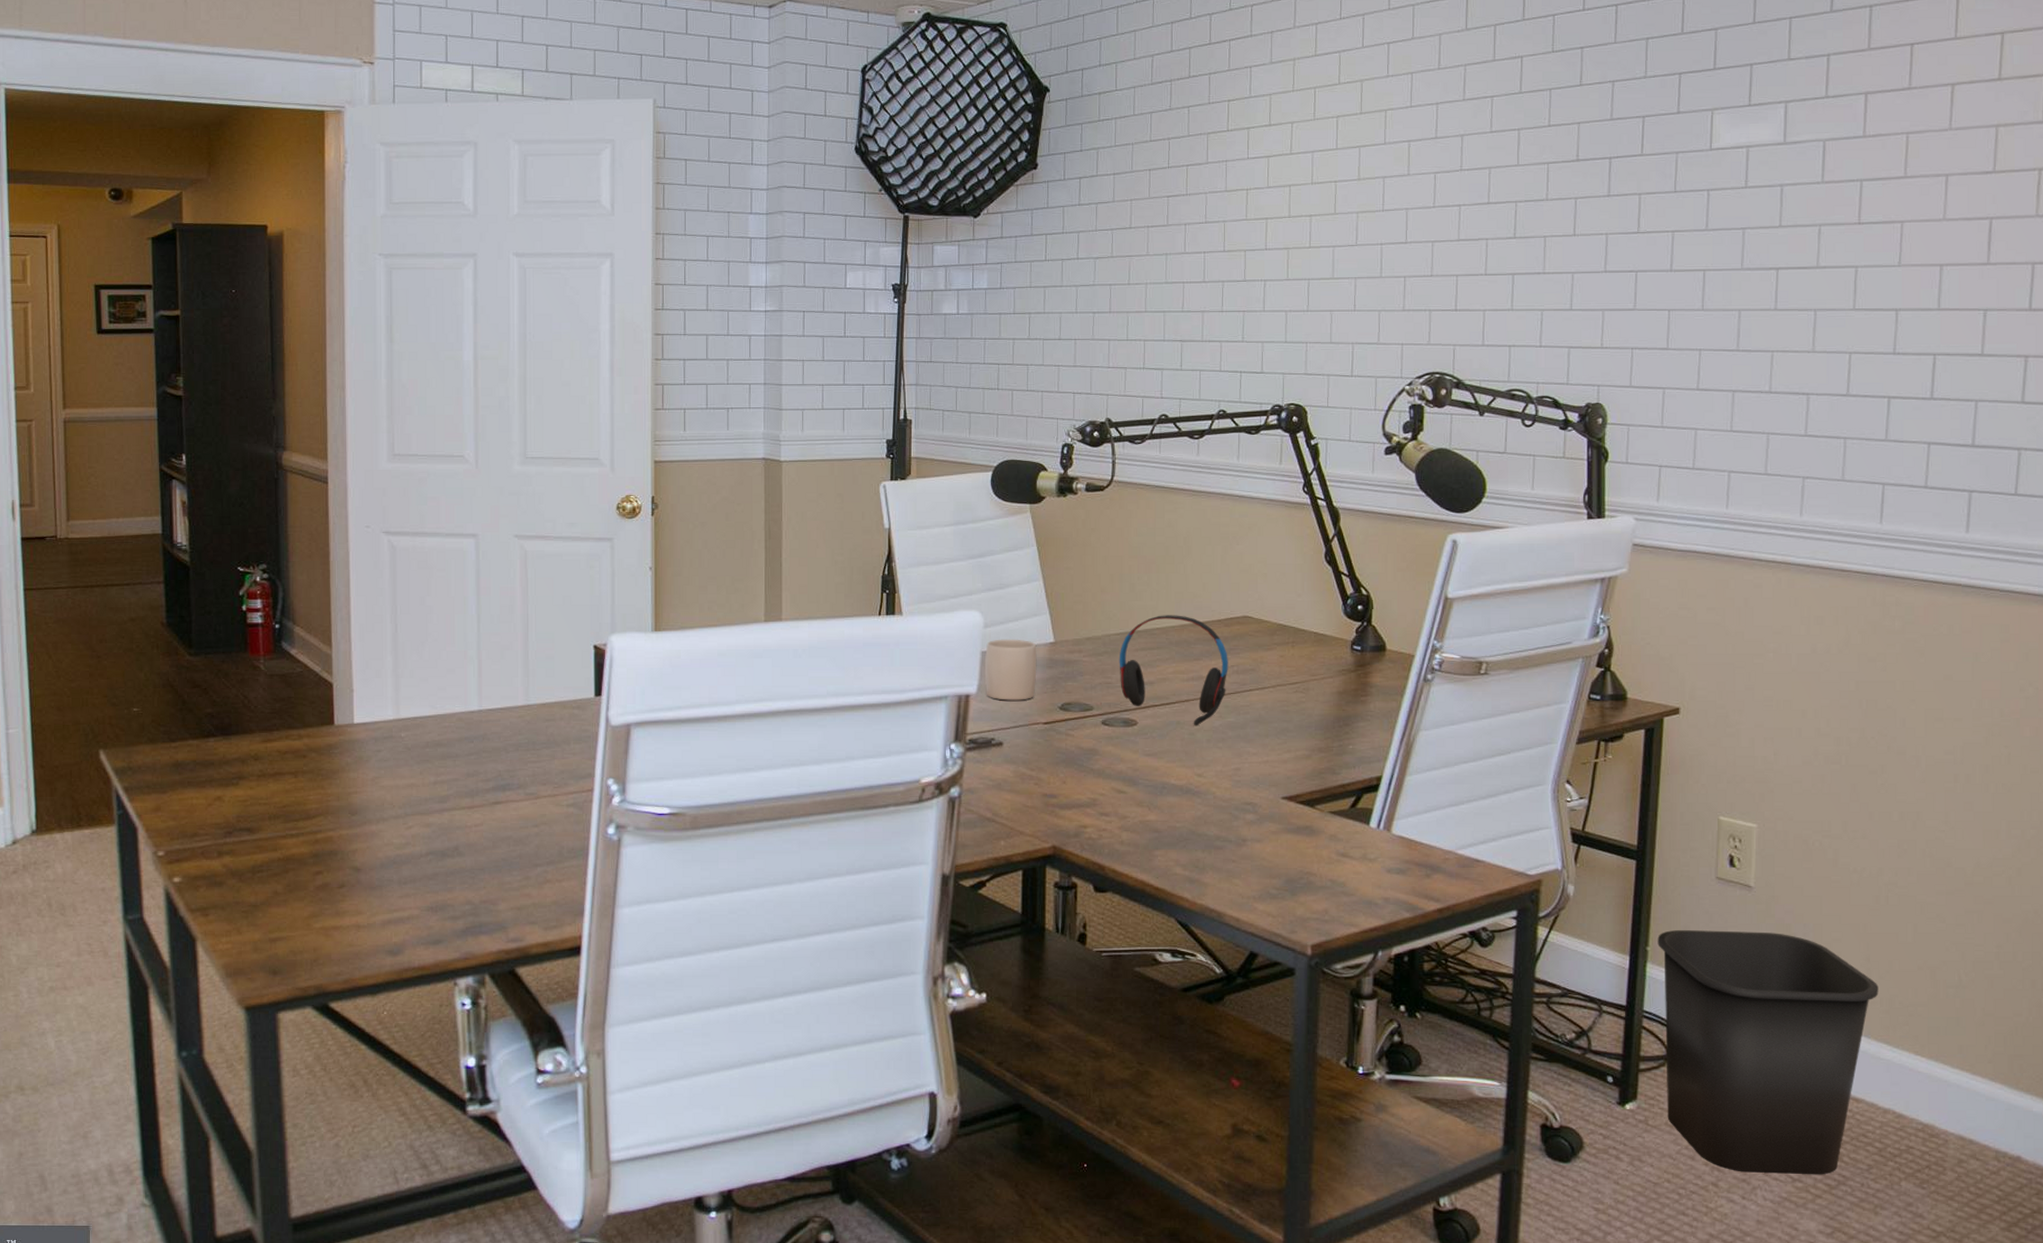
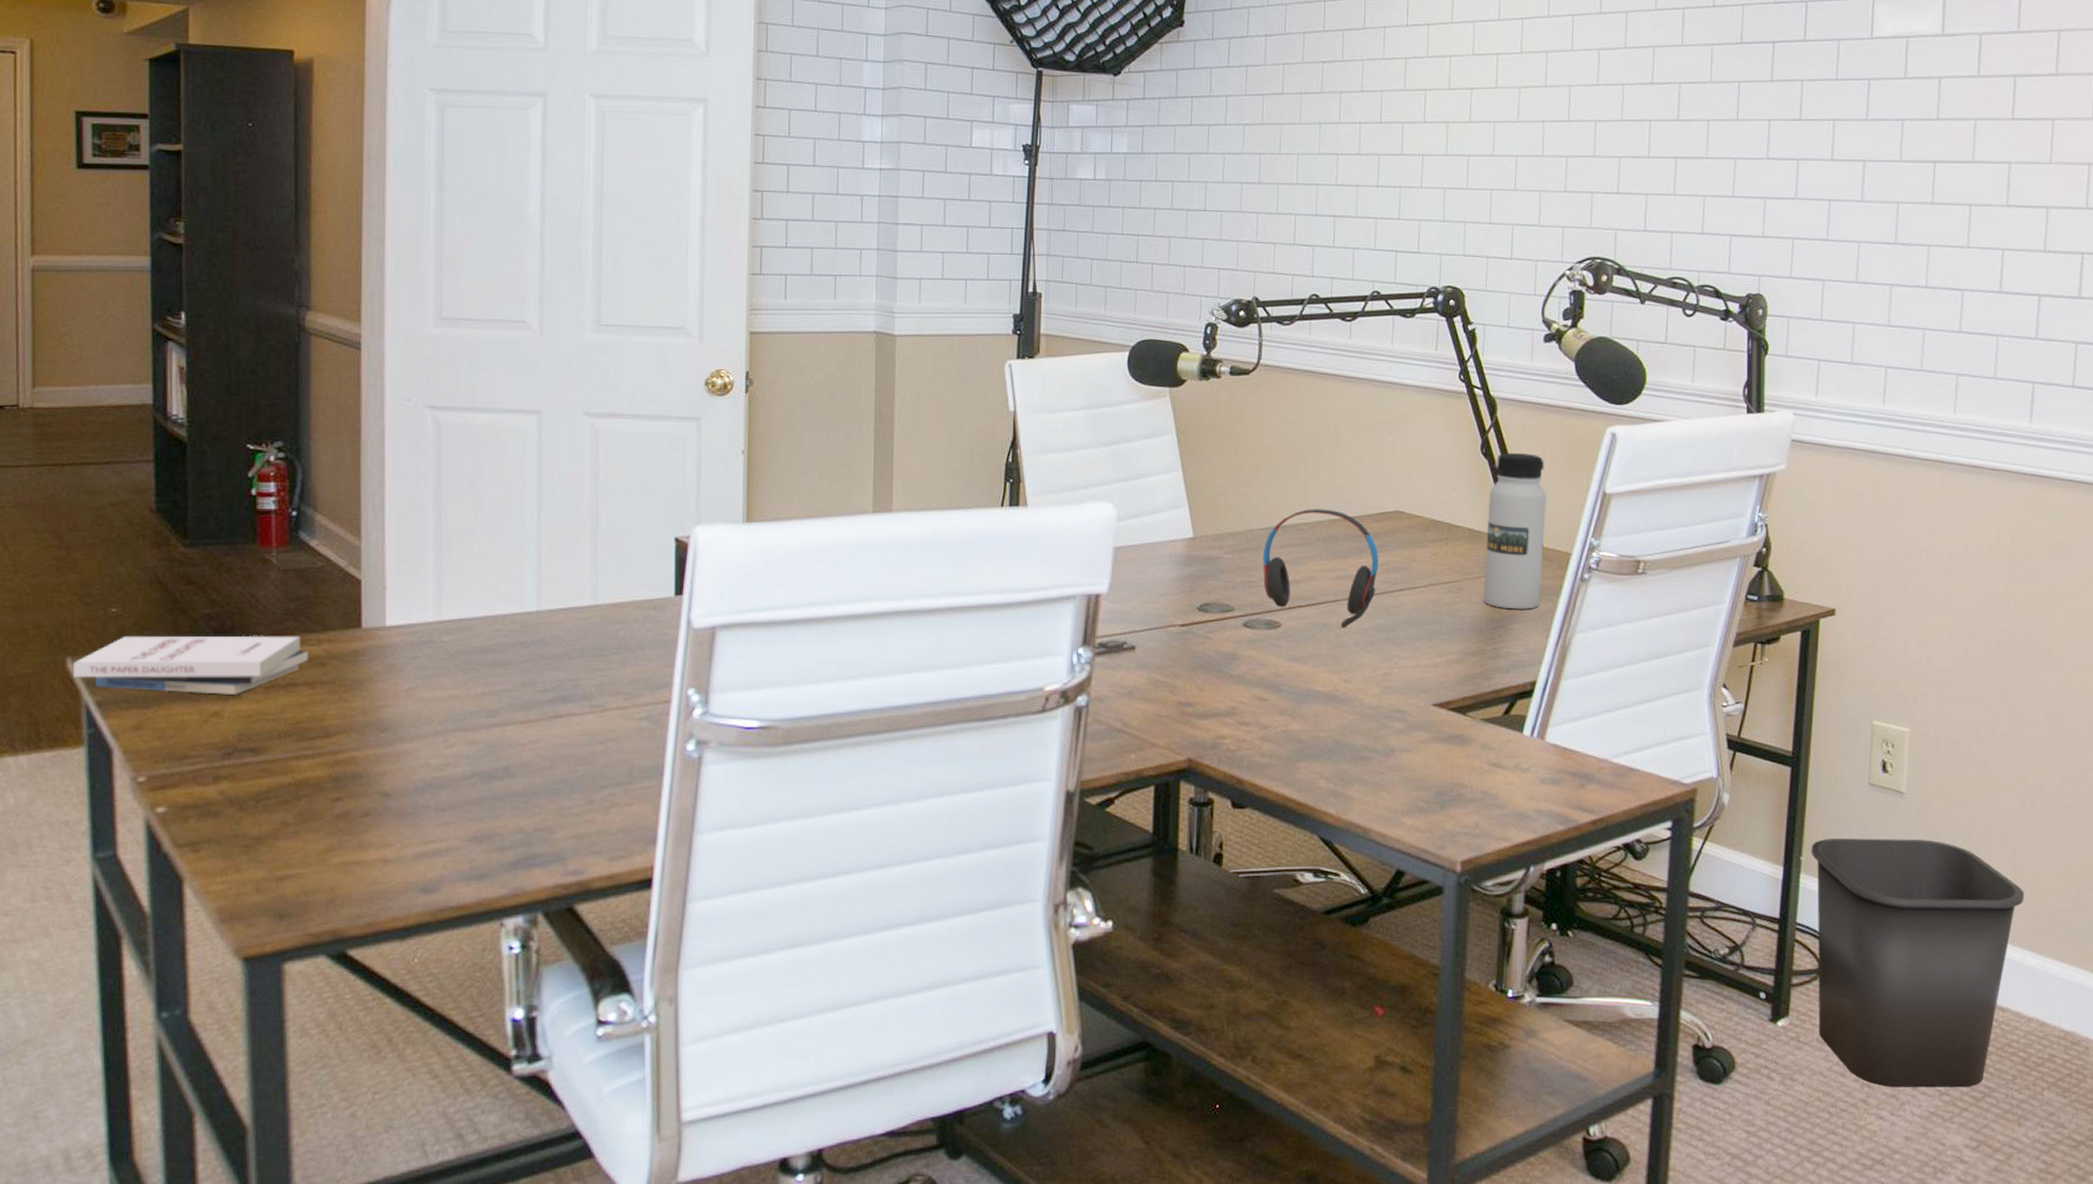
books: none [105,731,292,782] -> present [73,635,309,695]
mug: present [984,639,1037,701] -> none [1116,533,1174,601]
water bottle: none [1329,560,1389,708] -> present [1483,452,1546,610]

